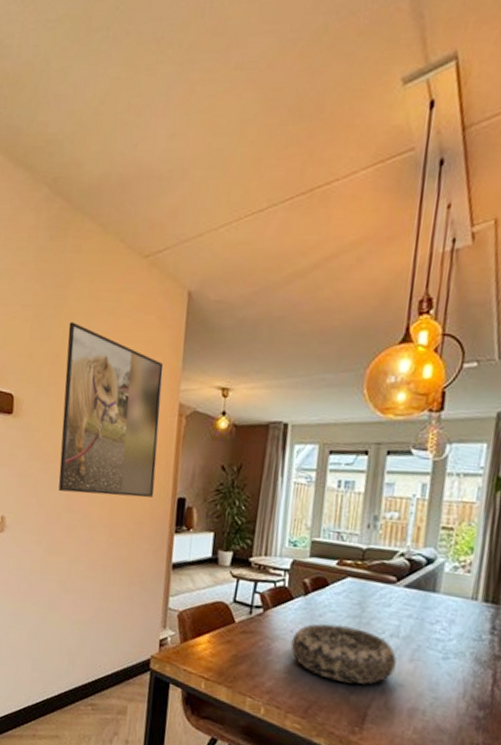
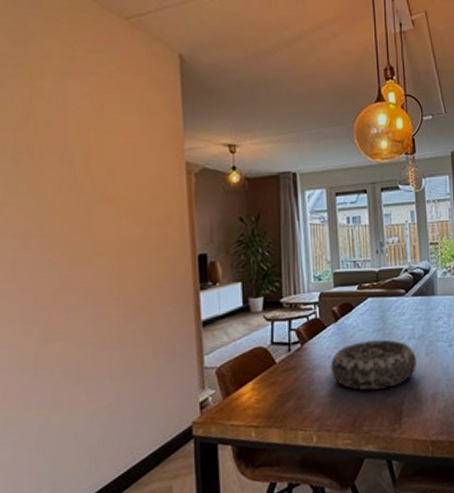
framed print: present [58,322,164,498] -> none [37,81,171,269]

